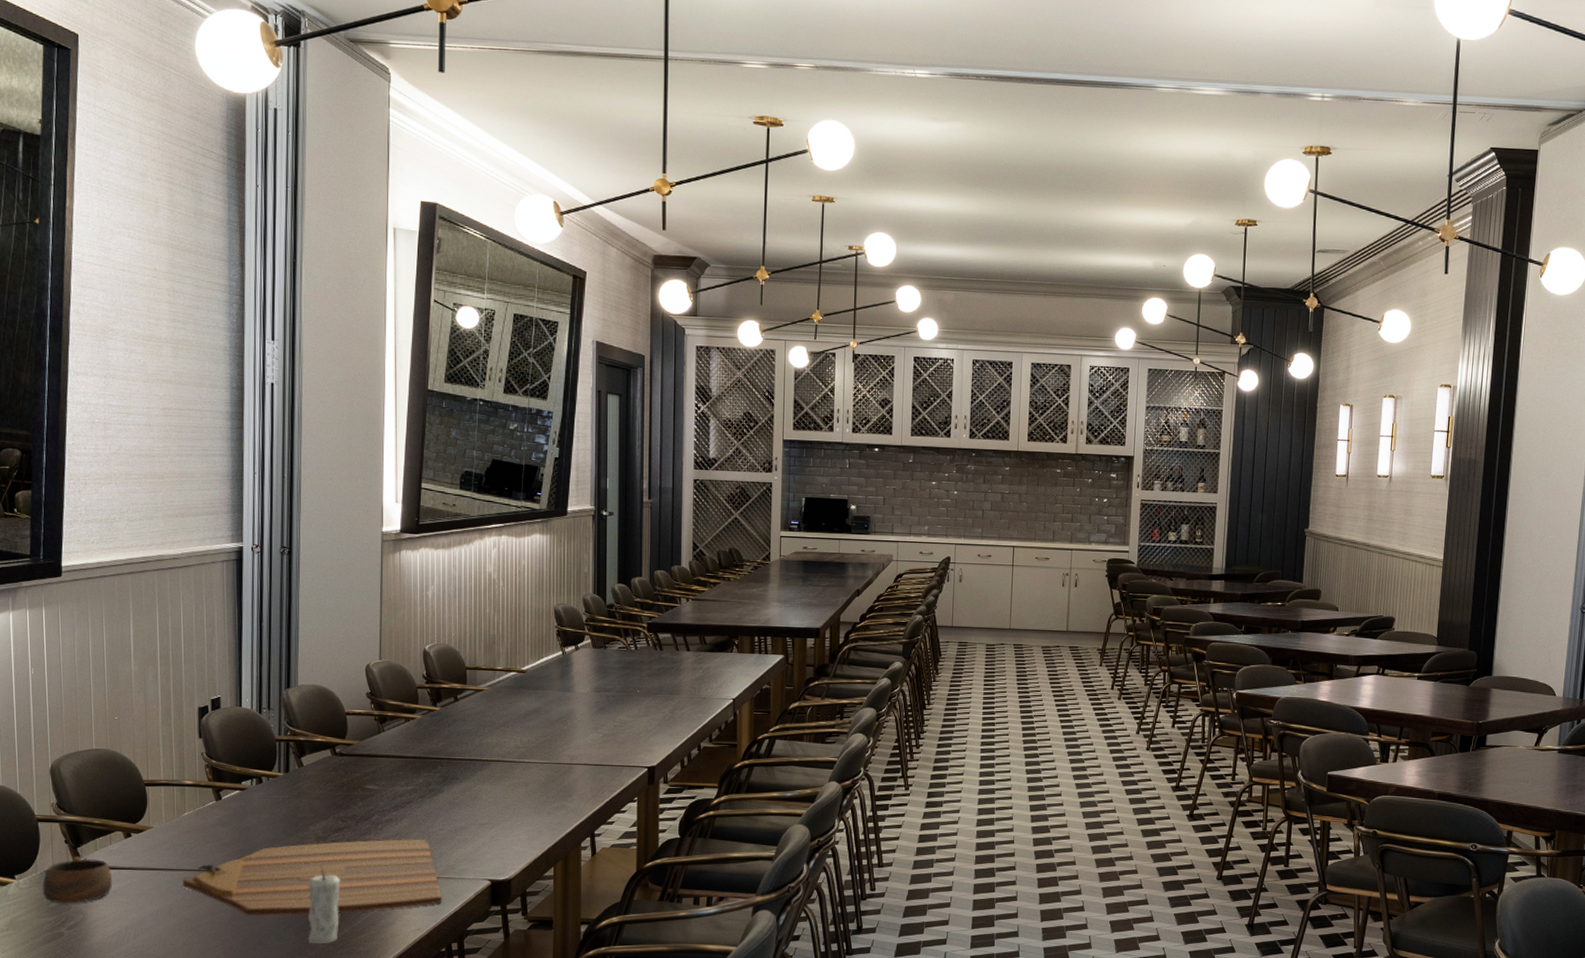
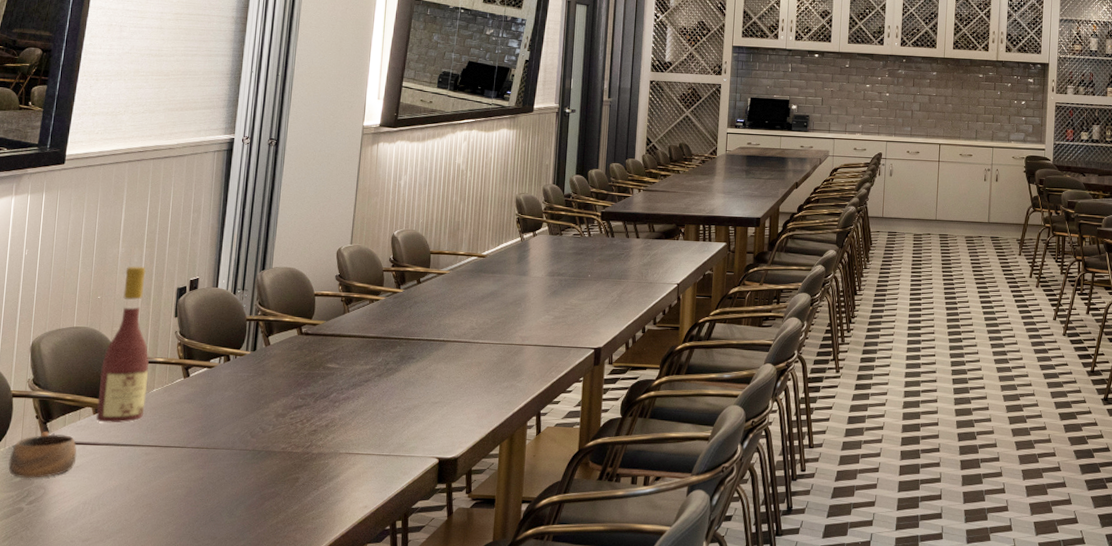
wine bottle: none [127,685,179,848] -> present [96,266,149,423]
cutting board: present [182,838,442,916] -> none [143,416,391,493]
candle: present [308,865,340,943] -> none [258,442,294,520]

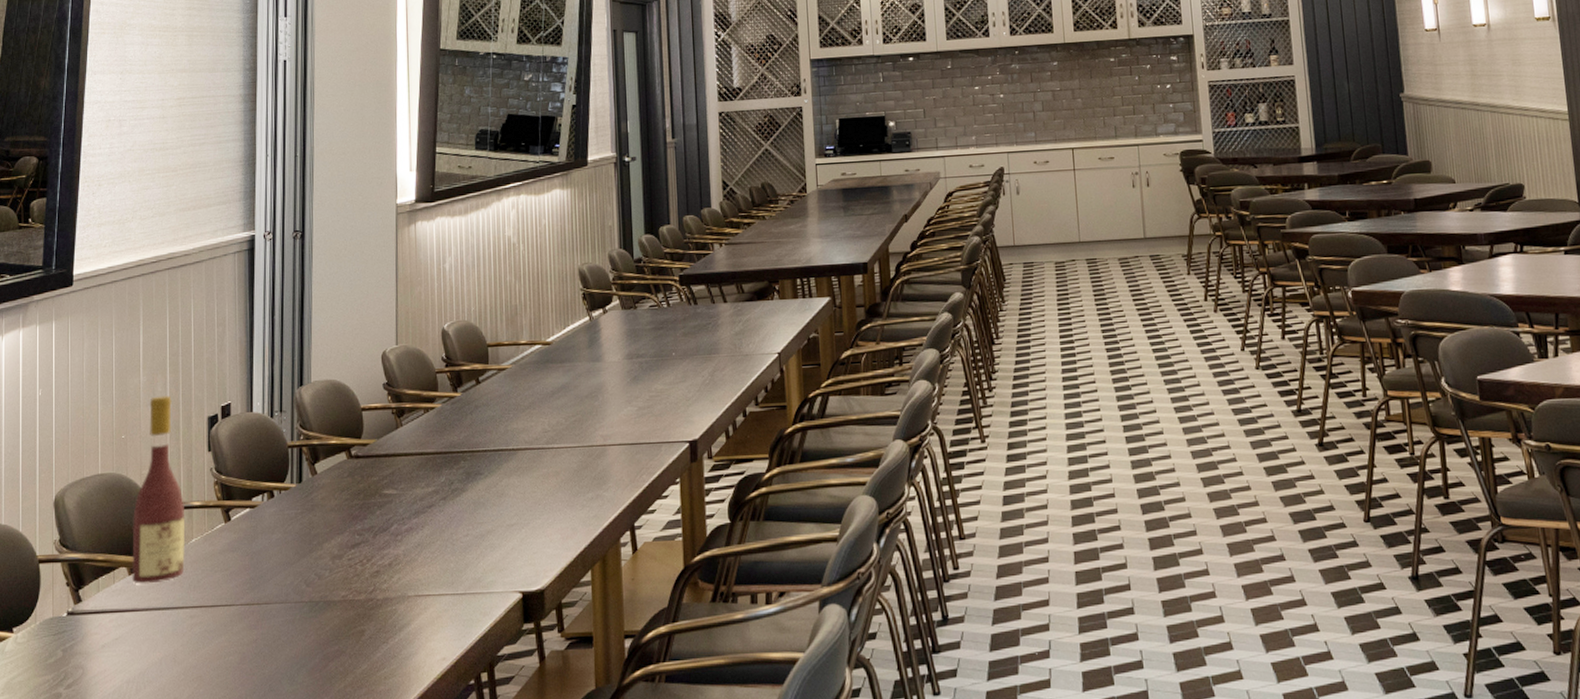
cup: present [8,432,77,479] -> none [41,600,115,659]

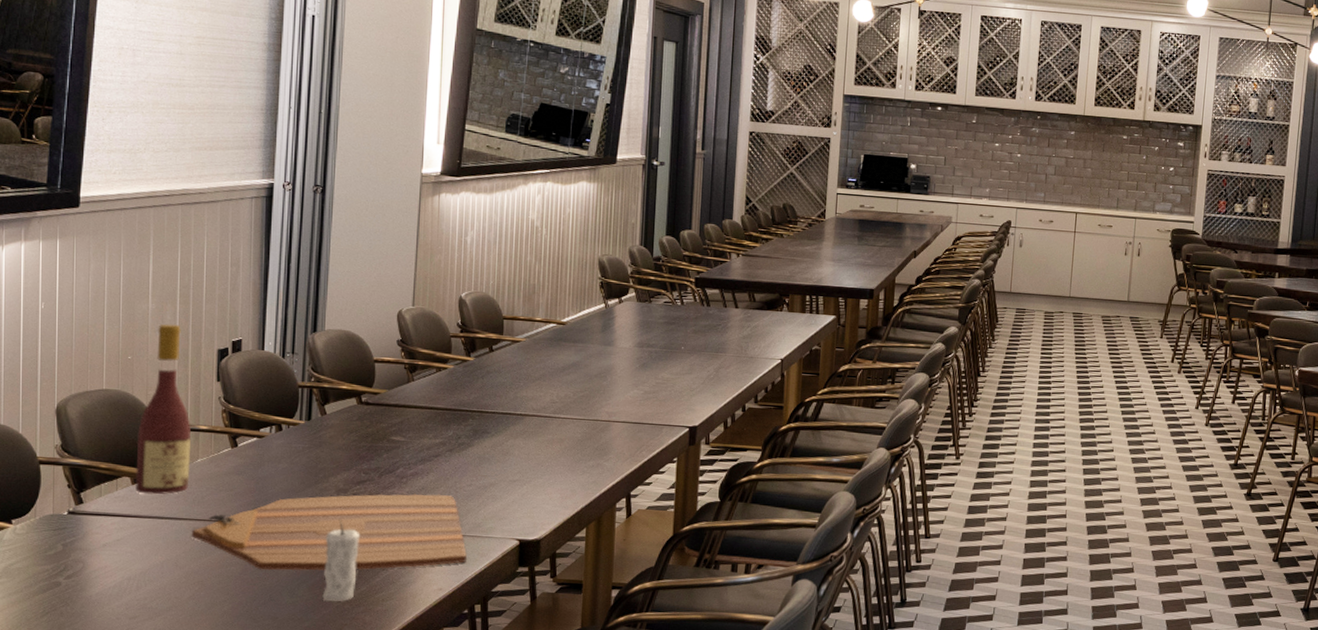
cutting board: none [188,549,469,657] -> present [191,493,467,571]
candle: none [323,589,358,685] -> present [322,519,359,601]

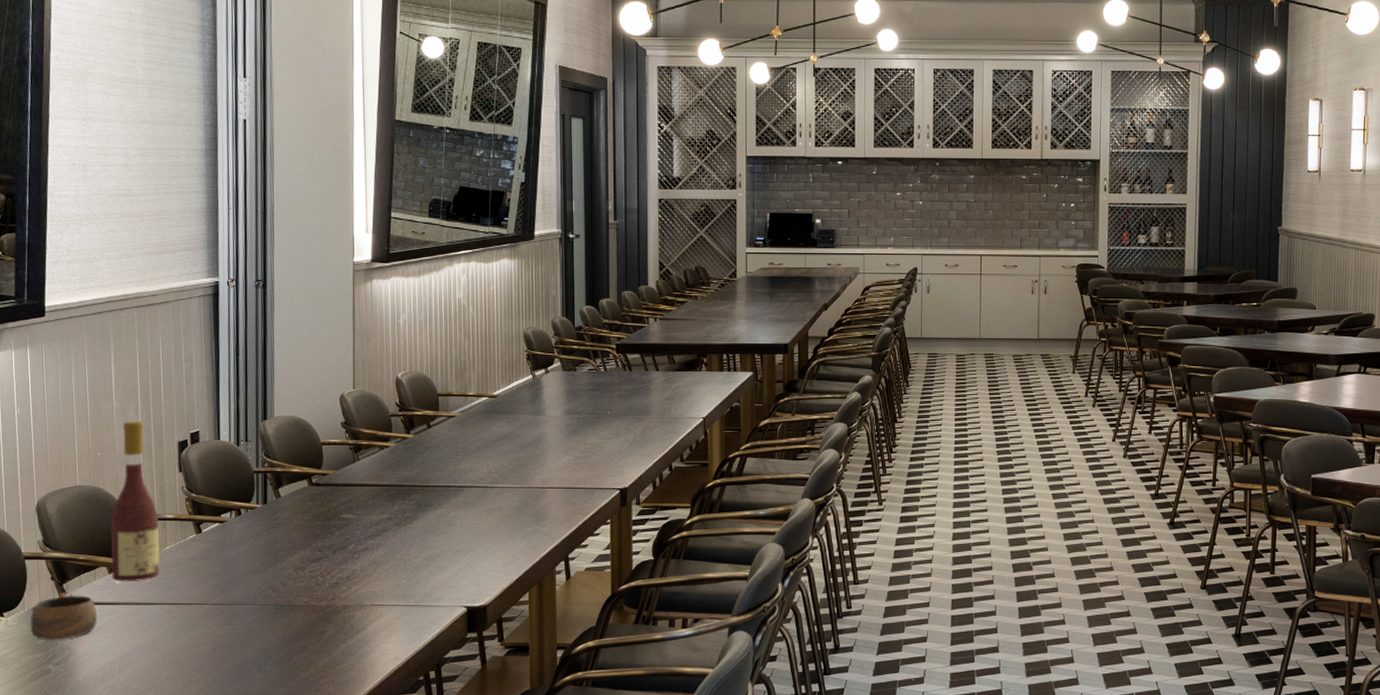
cup: none [41,502,117,552] -> present [30,593,98,641]
cutting board: present [191,493,467,571] -> none [164,567,419,648]
candle: present [322,519,359,601] -> none [287,596,319,674]

